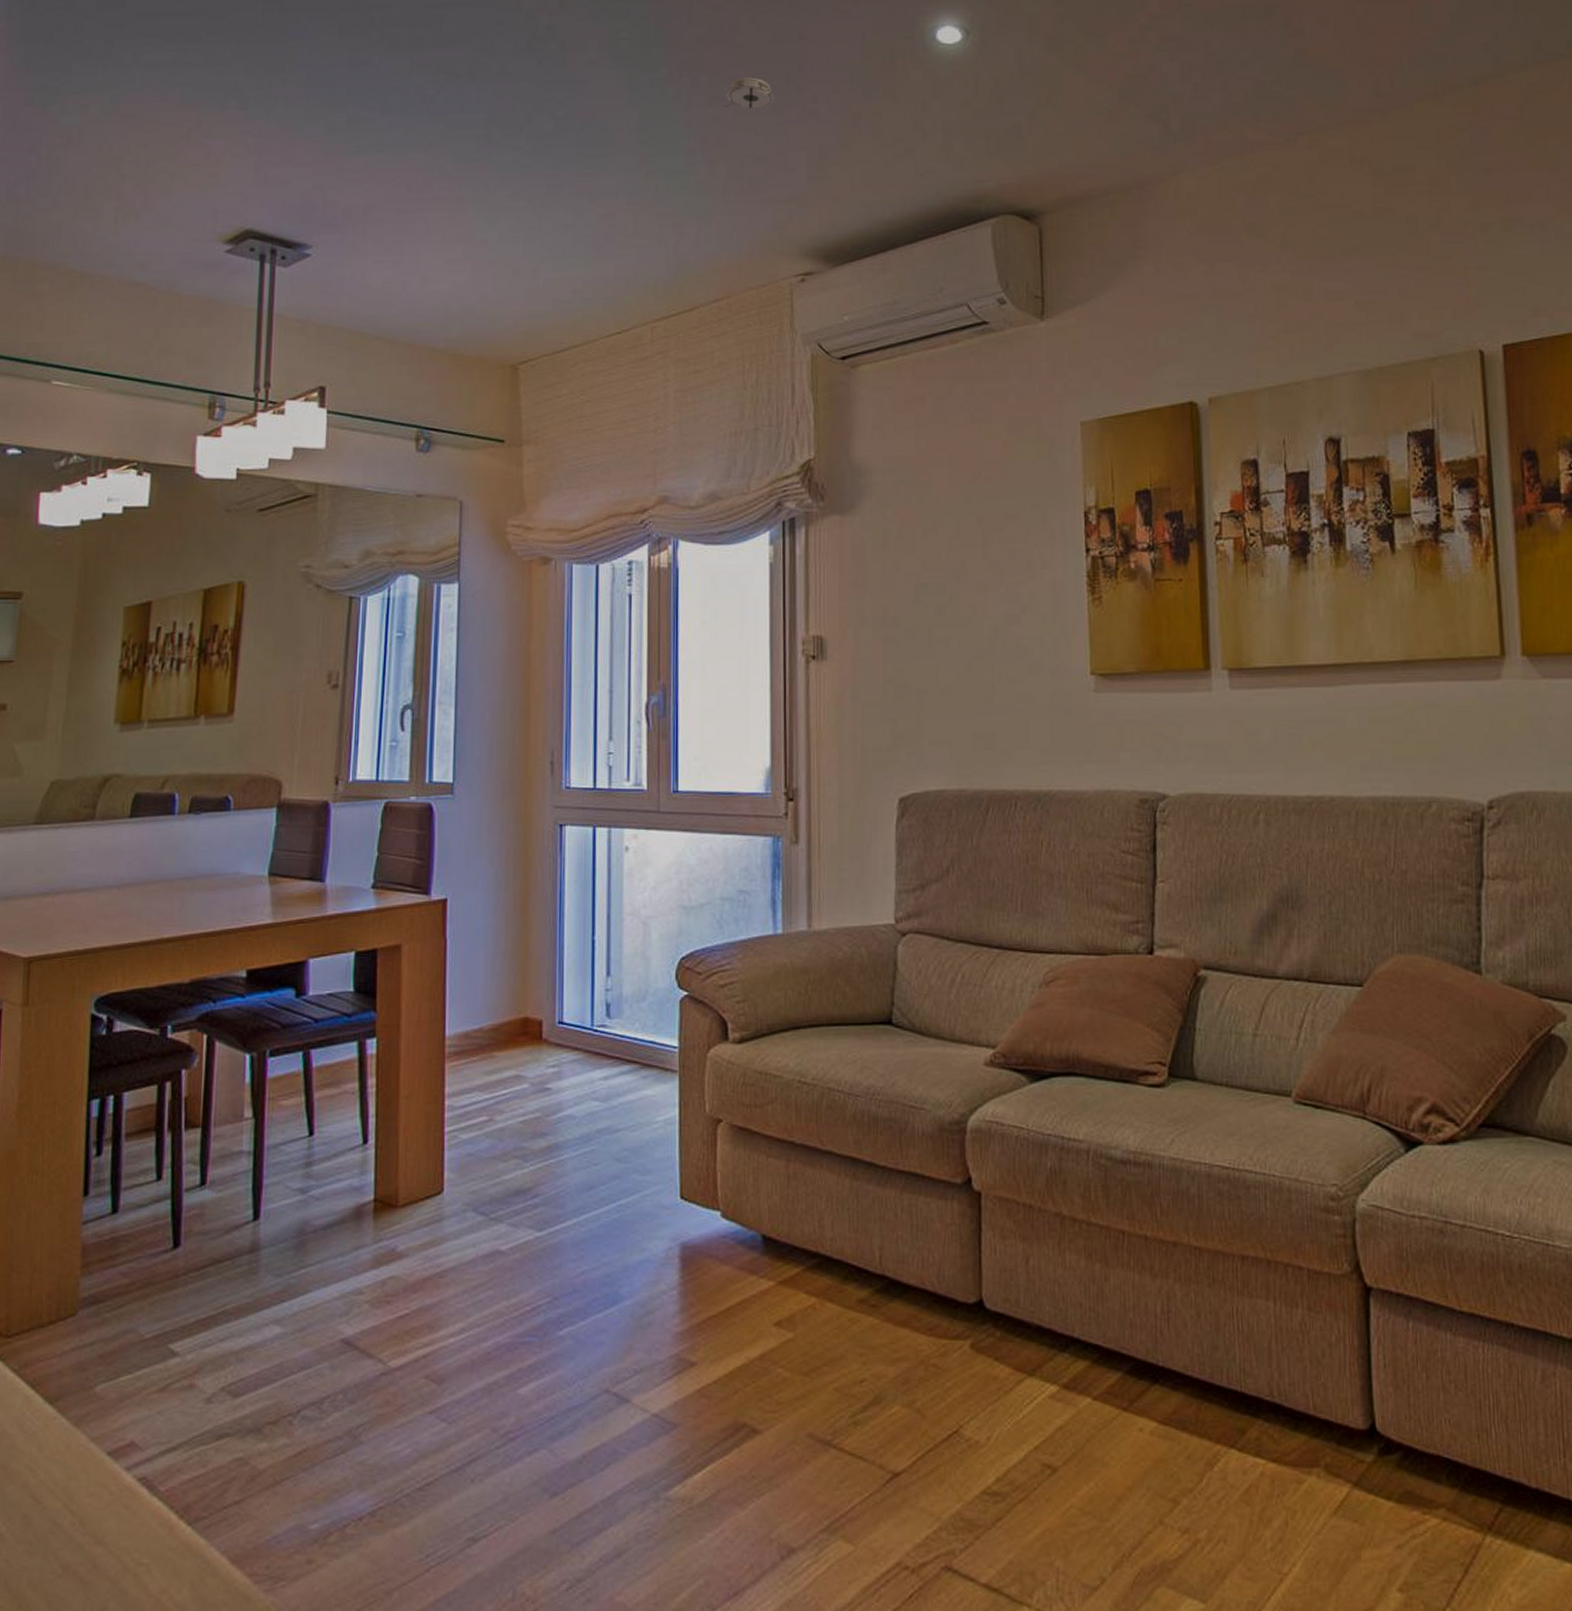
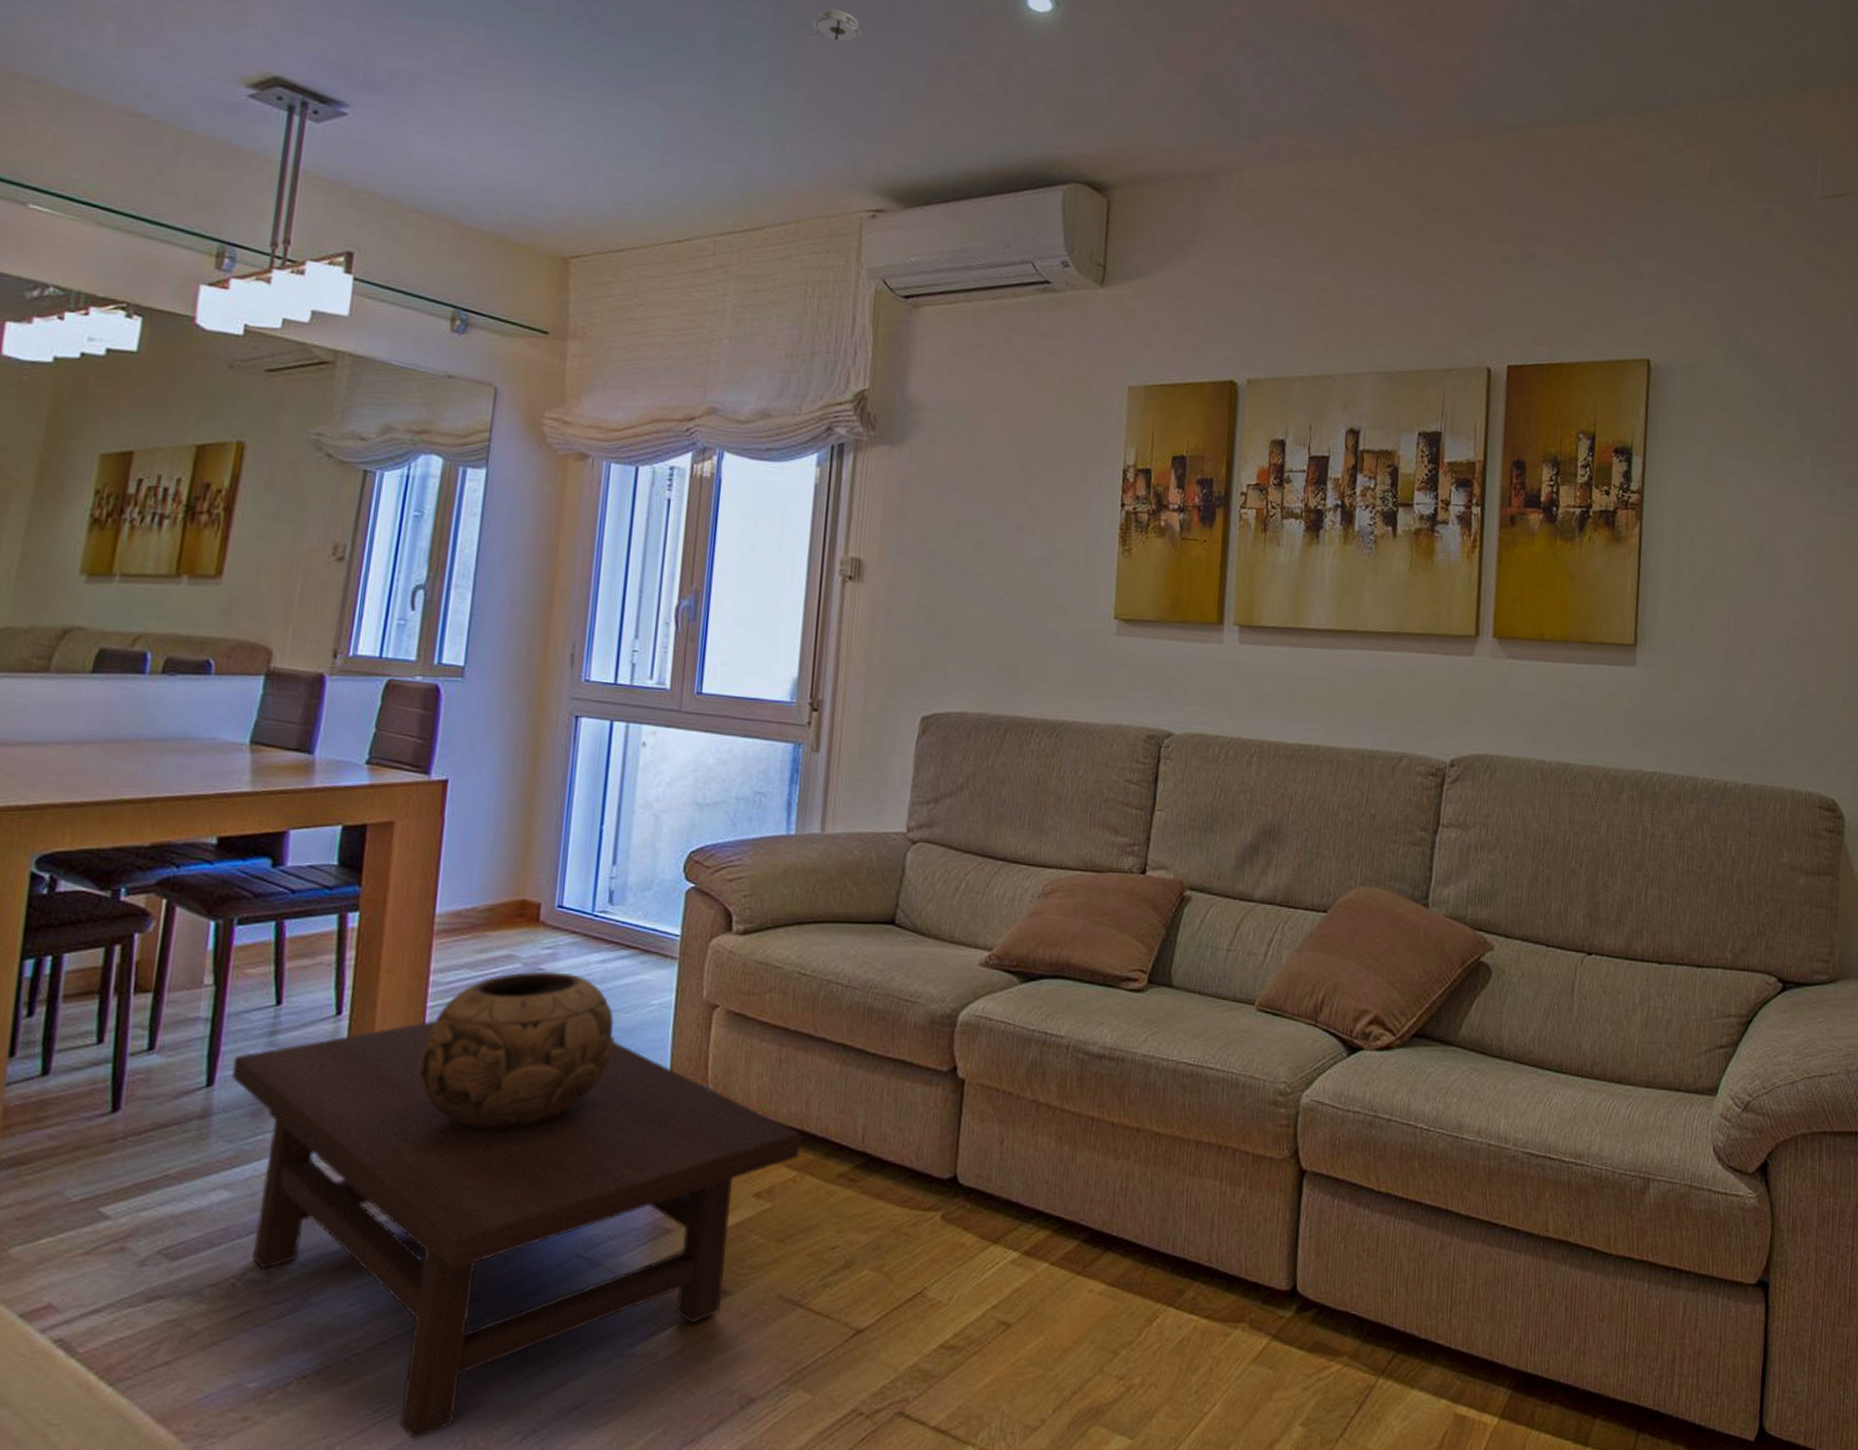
coffee table: none [274,1146,817,1587] -> present [231,1020,801,1440]
decorative bowl: none [442,1091,625,1259] -> present [419,971,616,1131]

